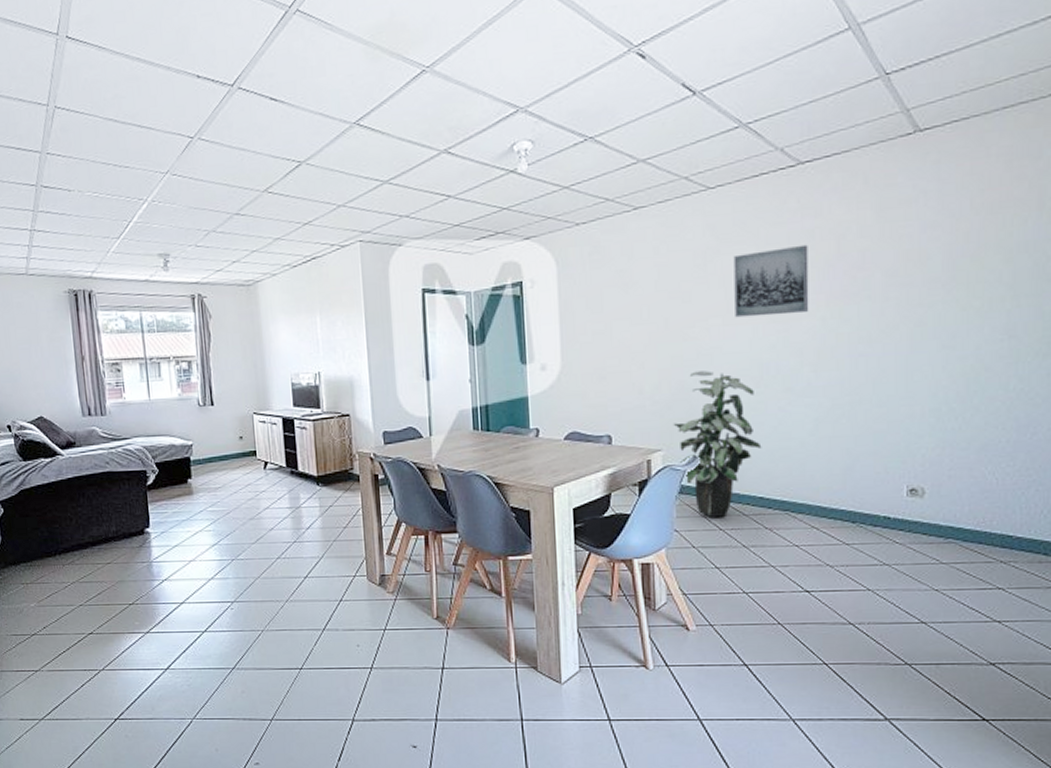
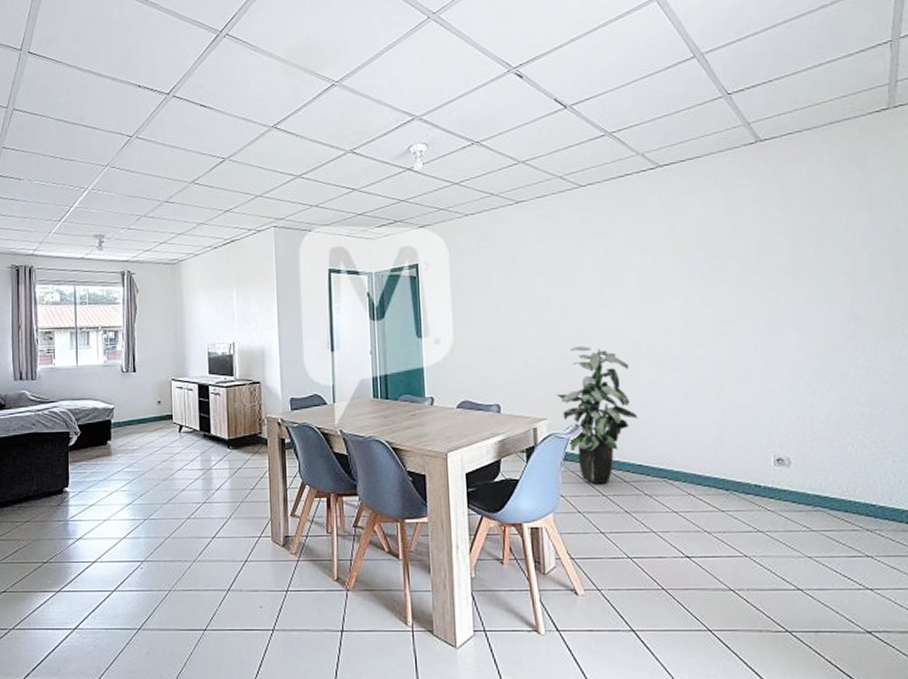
wall art: present [733,244,809,318] -> none [605,235,674,299]

